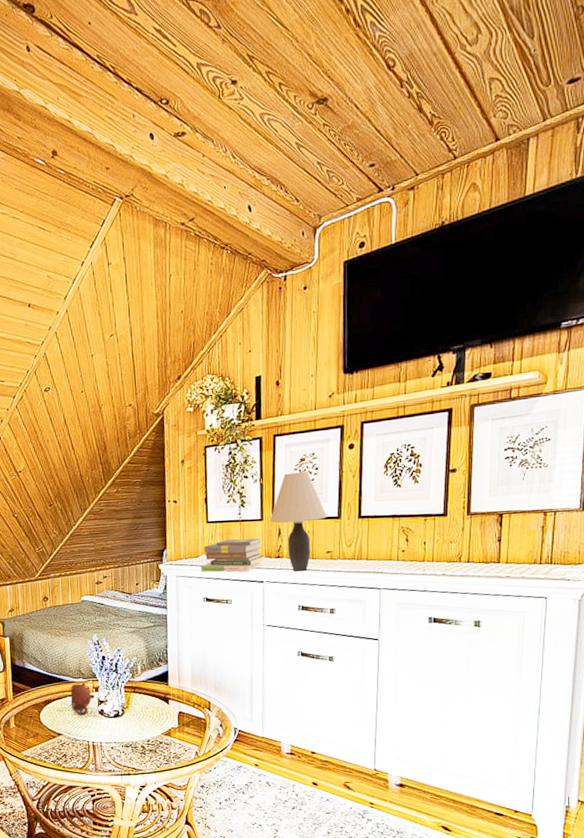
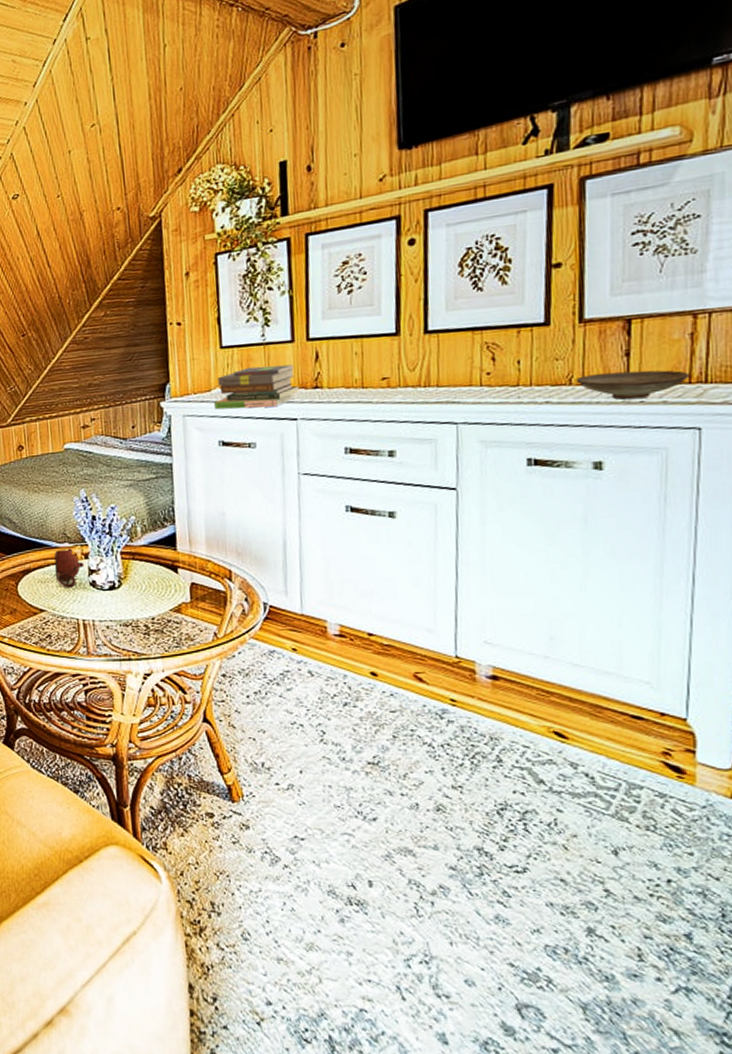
table lamp: present [270,472,327,572] -> none [303,278,381,406]
decorative bowl: none [464,553,540,574] -> present [575,370,689,400]

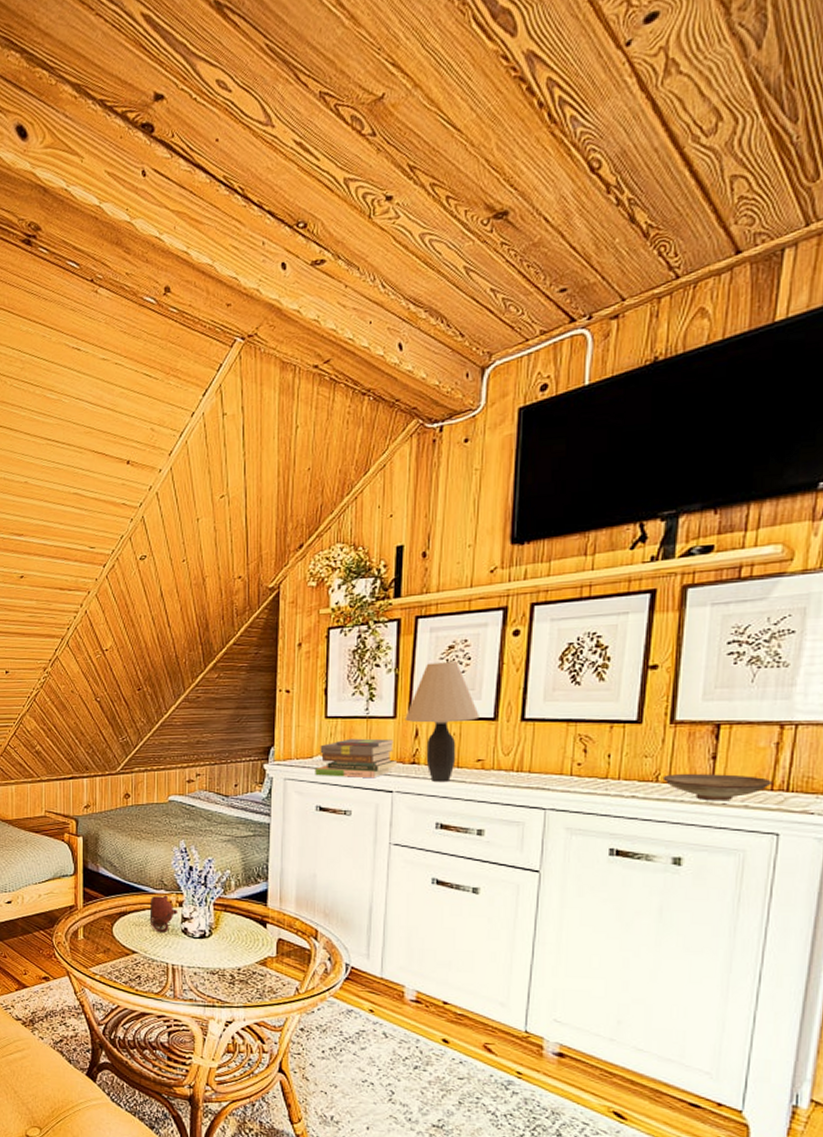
table lamp: none [303,278,381,406] -> present [405,662,479,783]

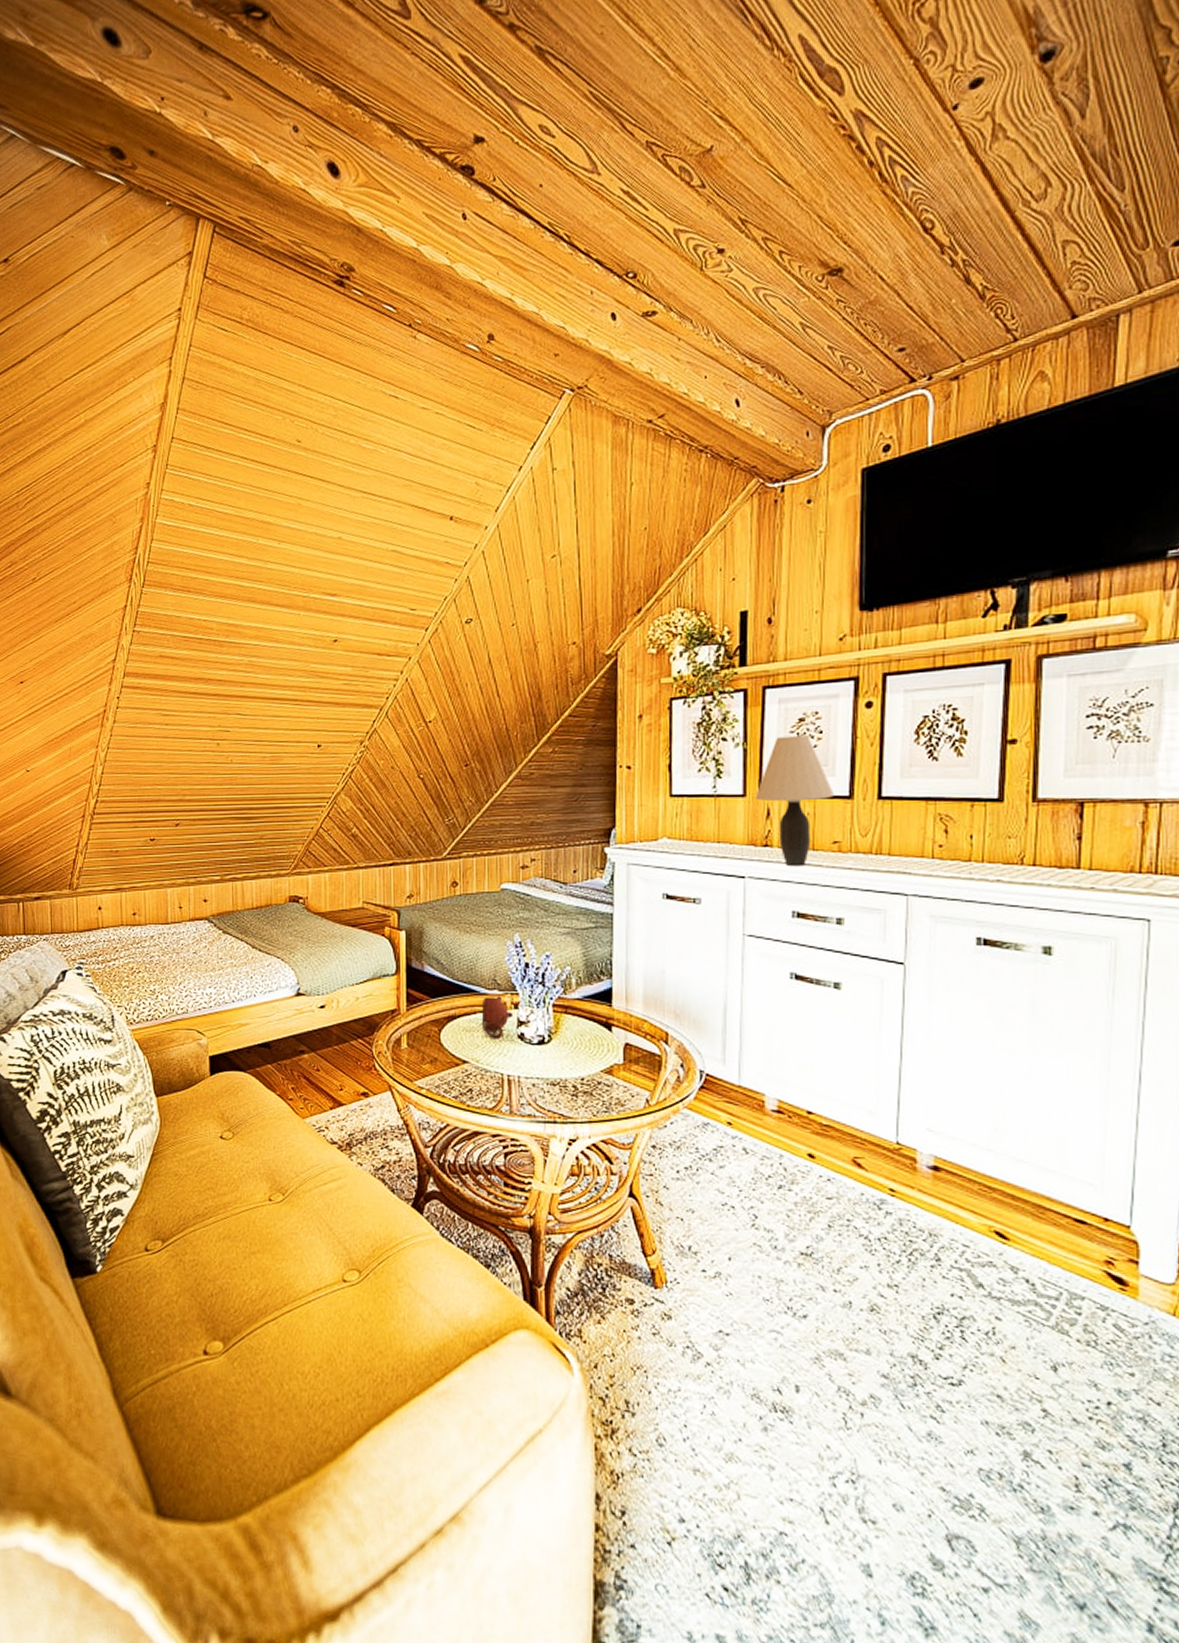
books: present [315,738,396,779] -> none [660,818,748,863]
decorative bowl: present [662,774,772,800] -> none [1027,856,1139,884]

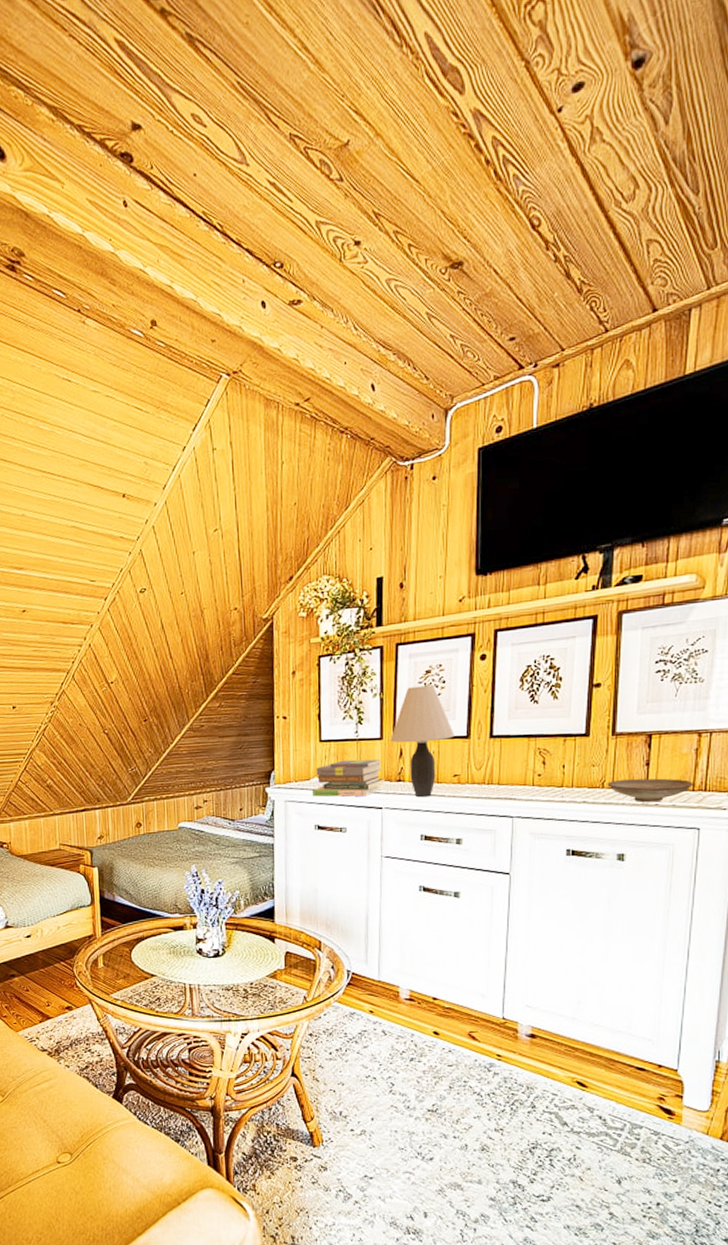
teapot: present [481,996,514,1040] -> none [165,918,193,955]
books: none [660,818,748,863] -> present [312,759,384,798]
decorative bowl: none [1027,856,1139,884] -> present [607,778,693,802]

